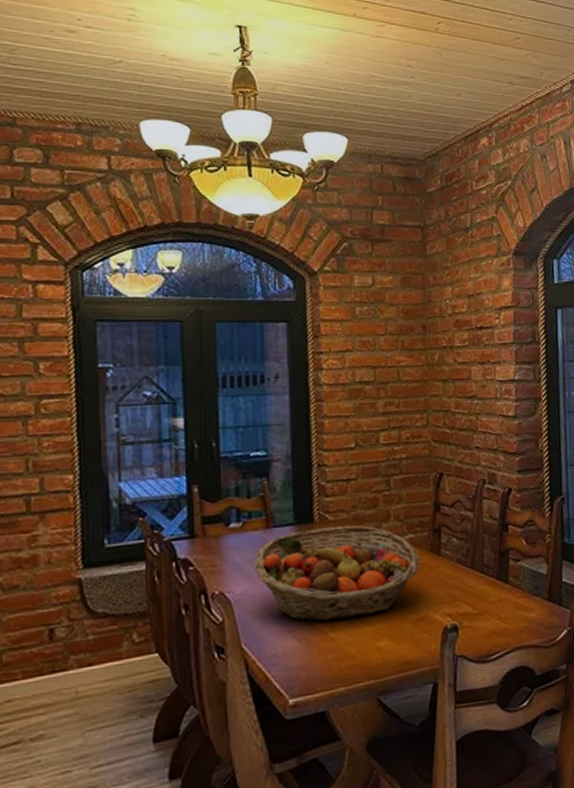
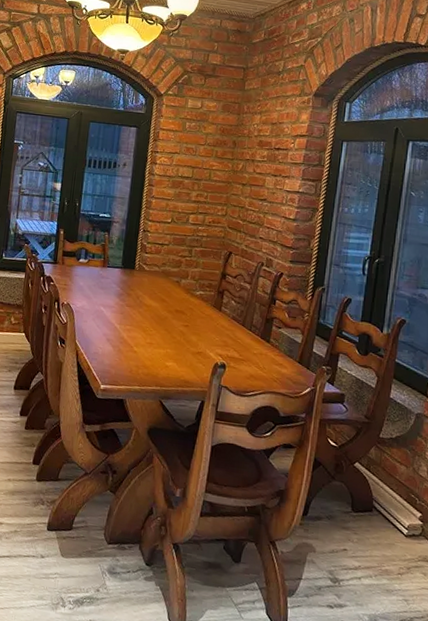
fruit basket: present [253,525,421,622] -> none [91,273,206,342]

